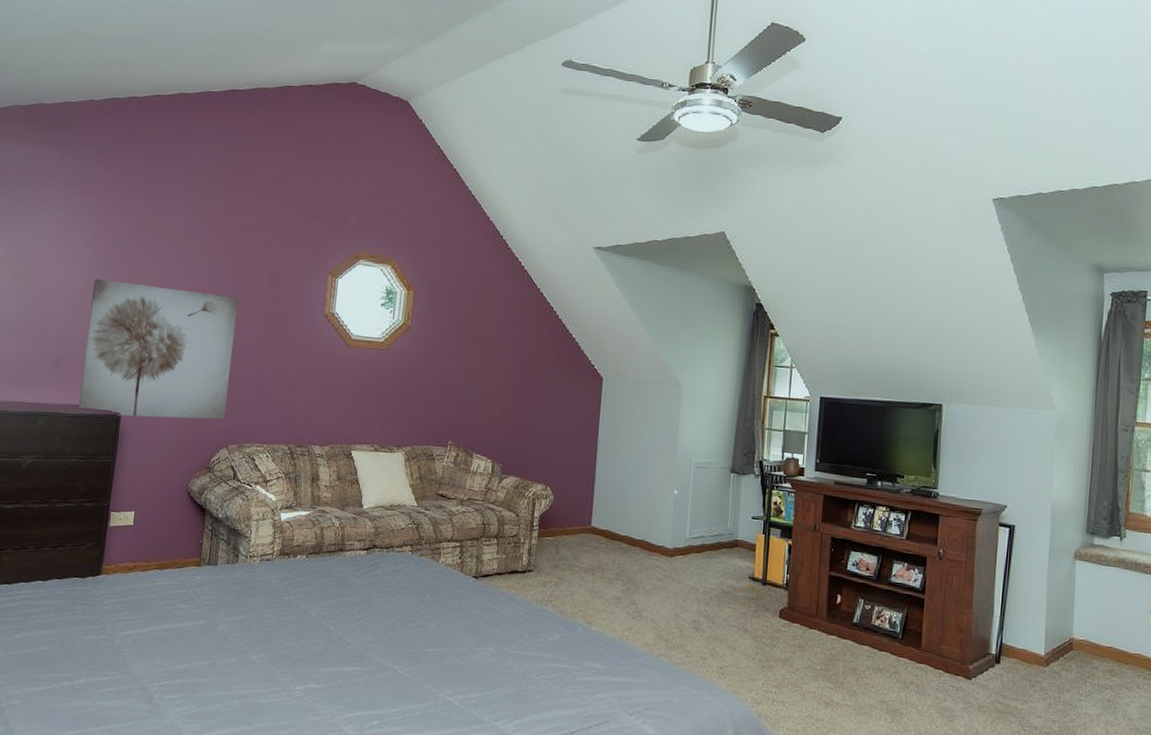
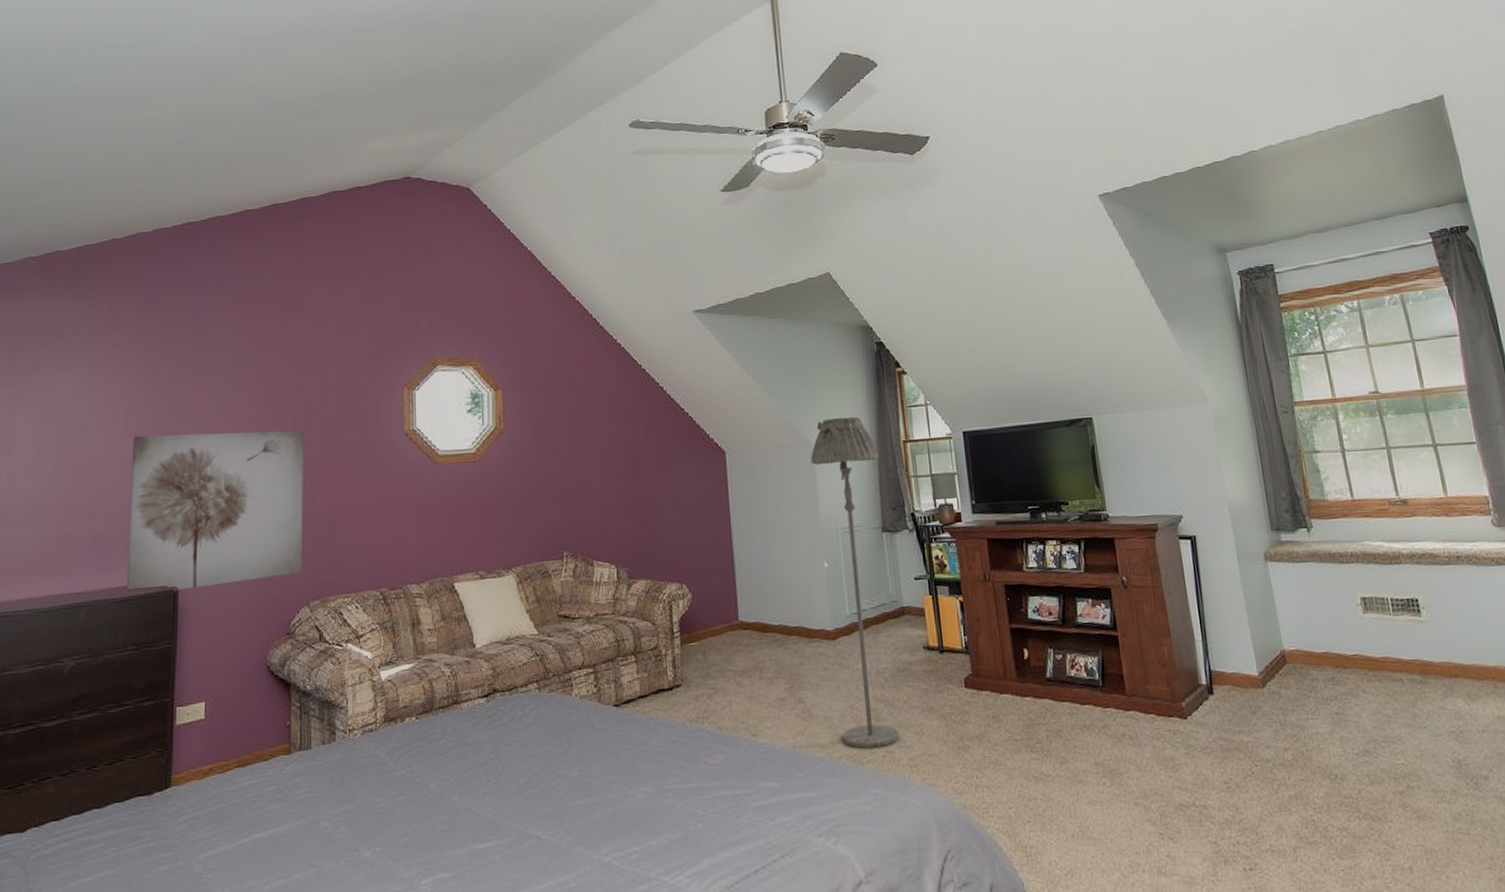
floor lamp: none [664,365,740,653] -> present [810,416,899,748]

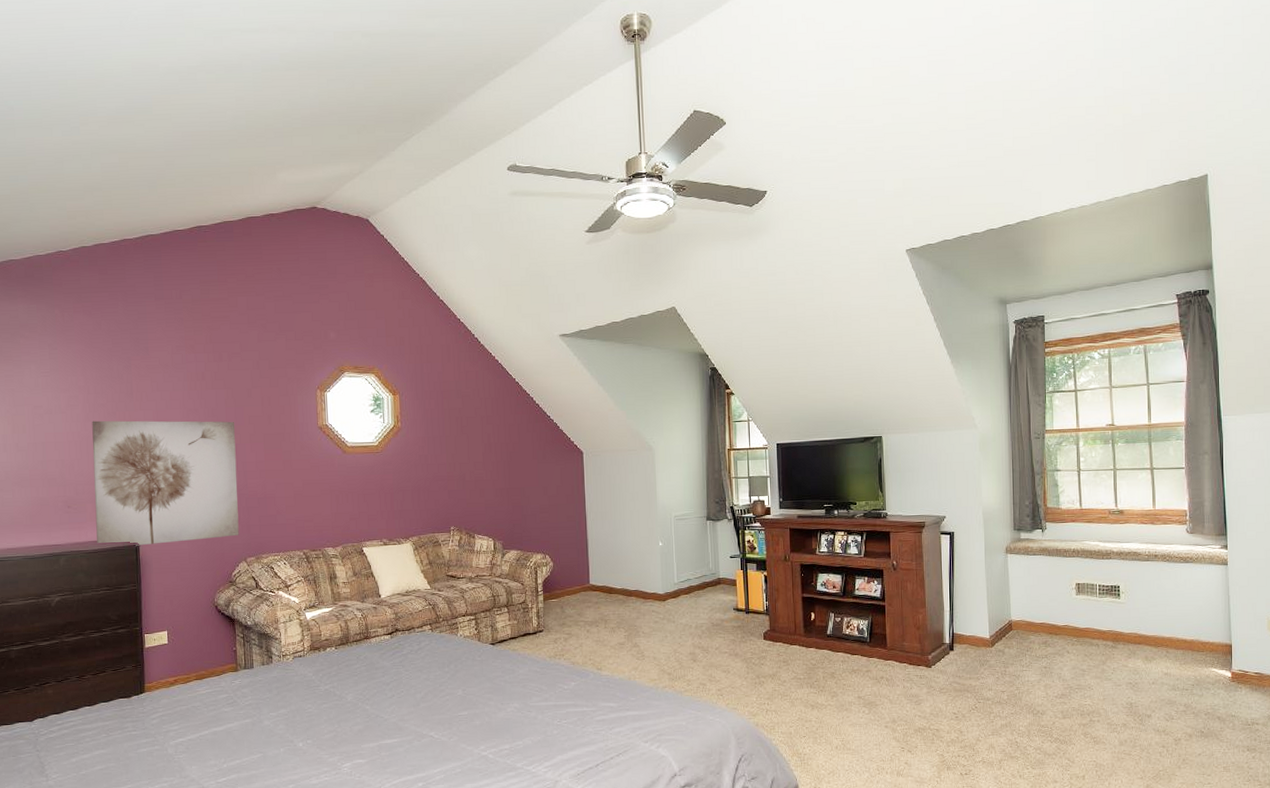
floor lamp: present [810,416,899,748] -> none [652,427,711,681]

